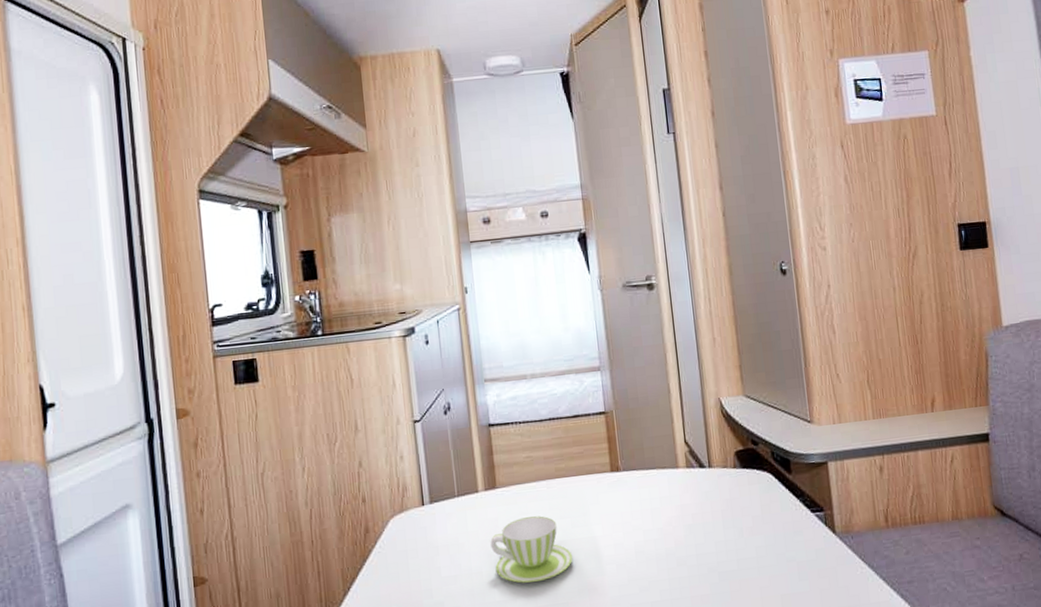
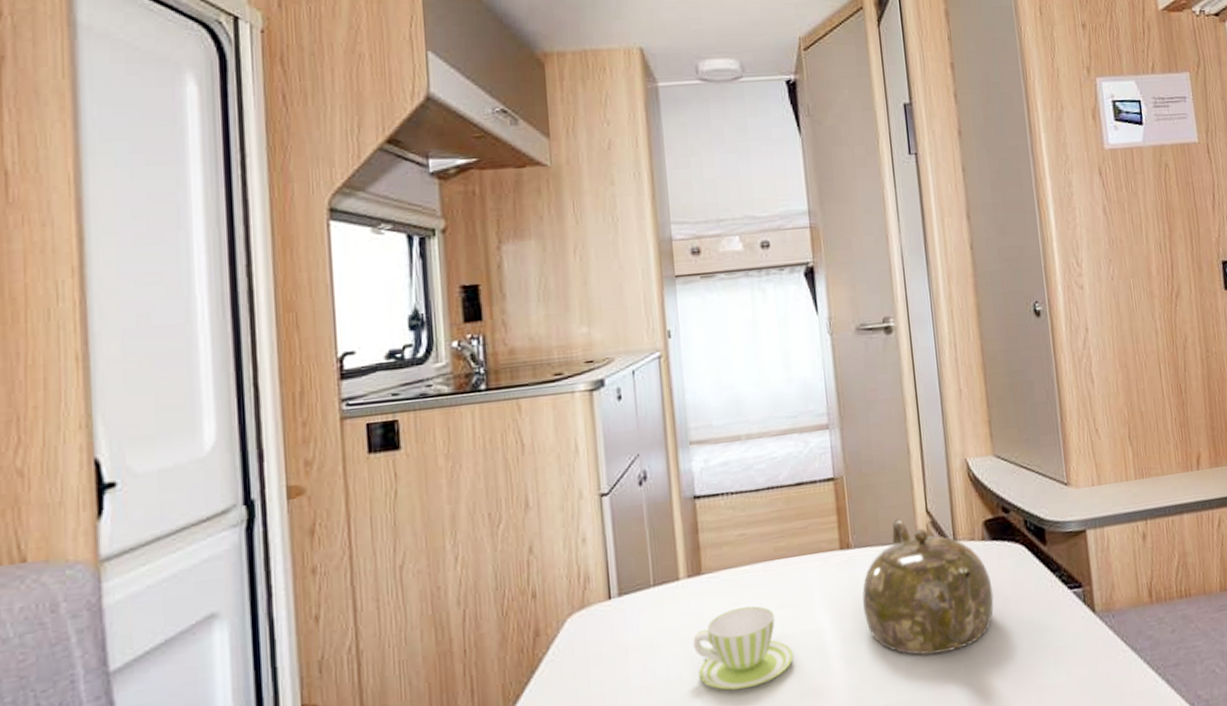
teapot: none [630,446,745,563] -> present [862,517,994,655]

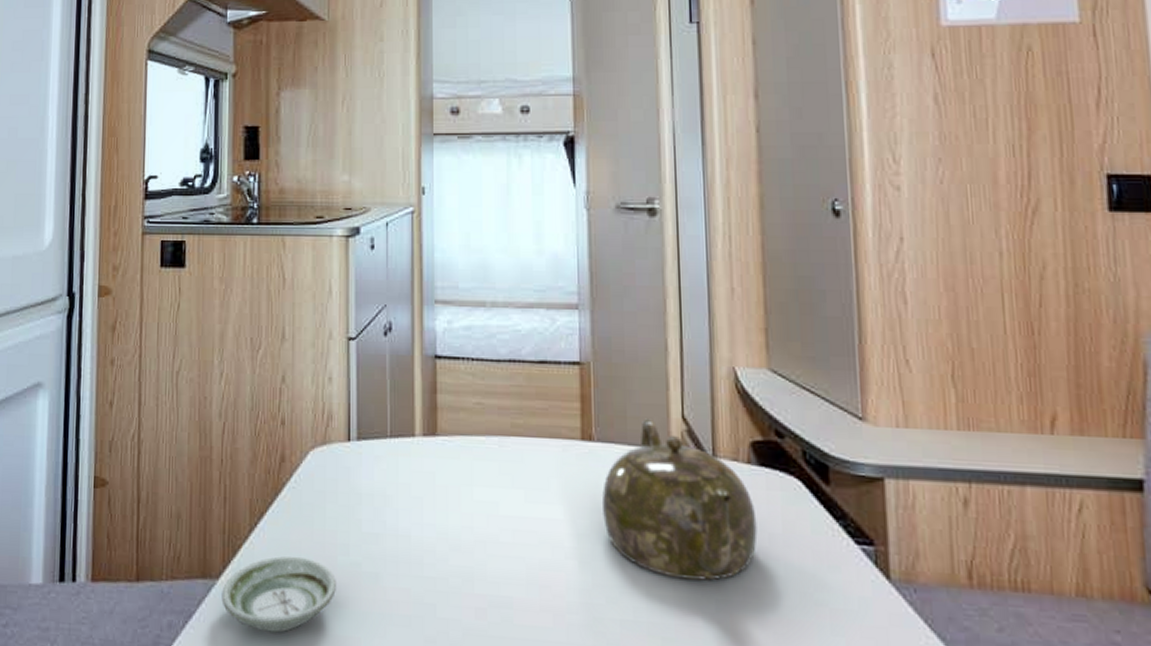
cup: present [693,606,794,691] -> none [423,478,524,562]

